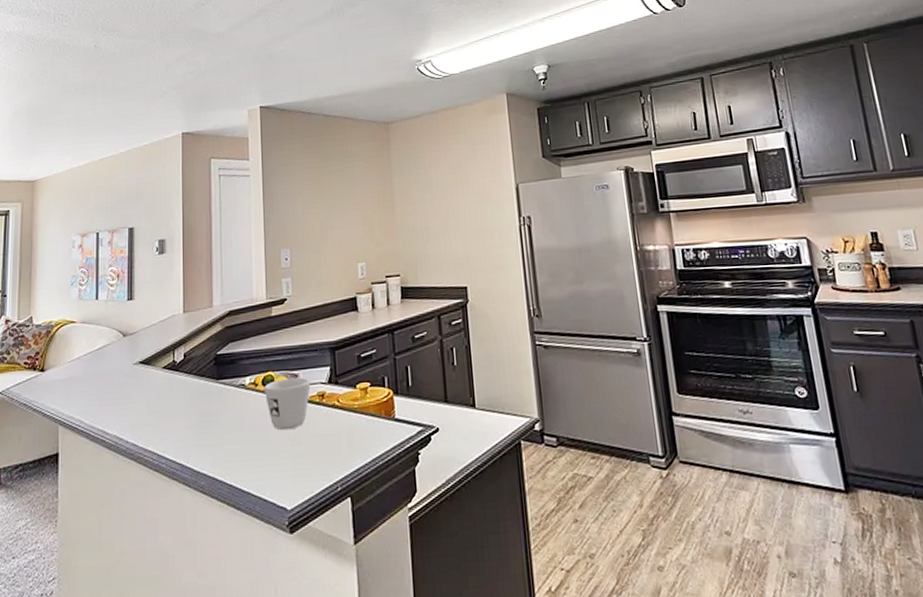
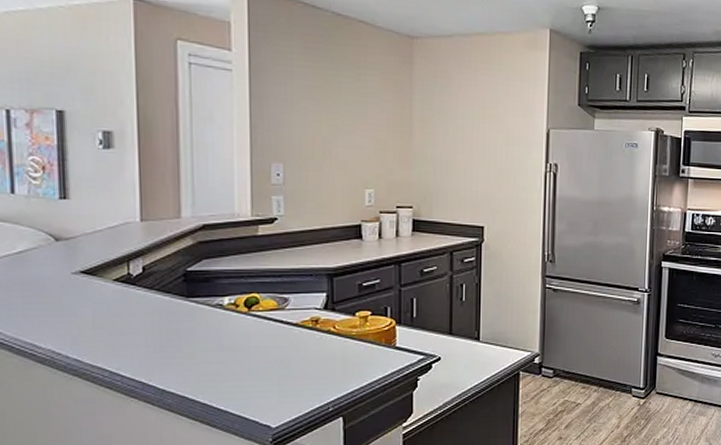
mug: present [264,377,311,431] -> none [246,301,303,353]

